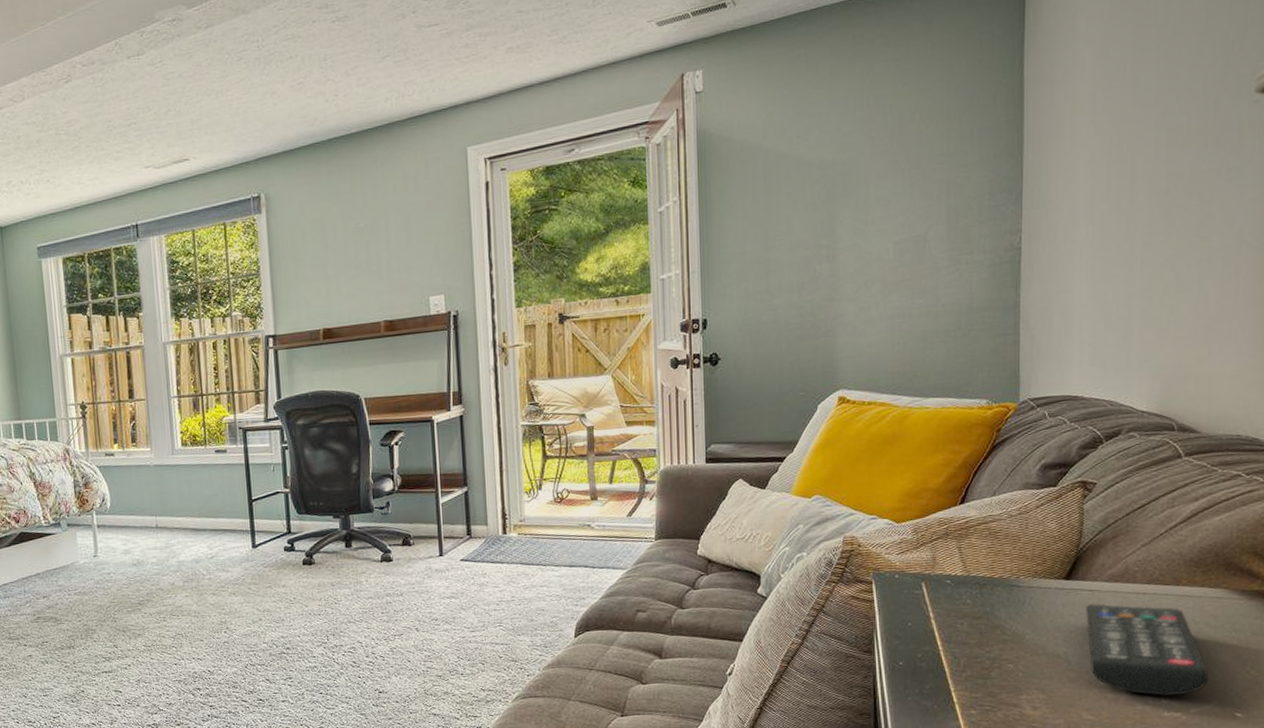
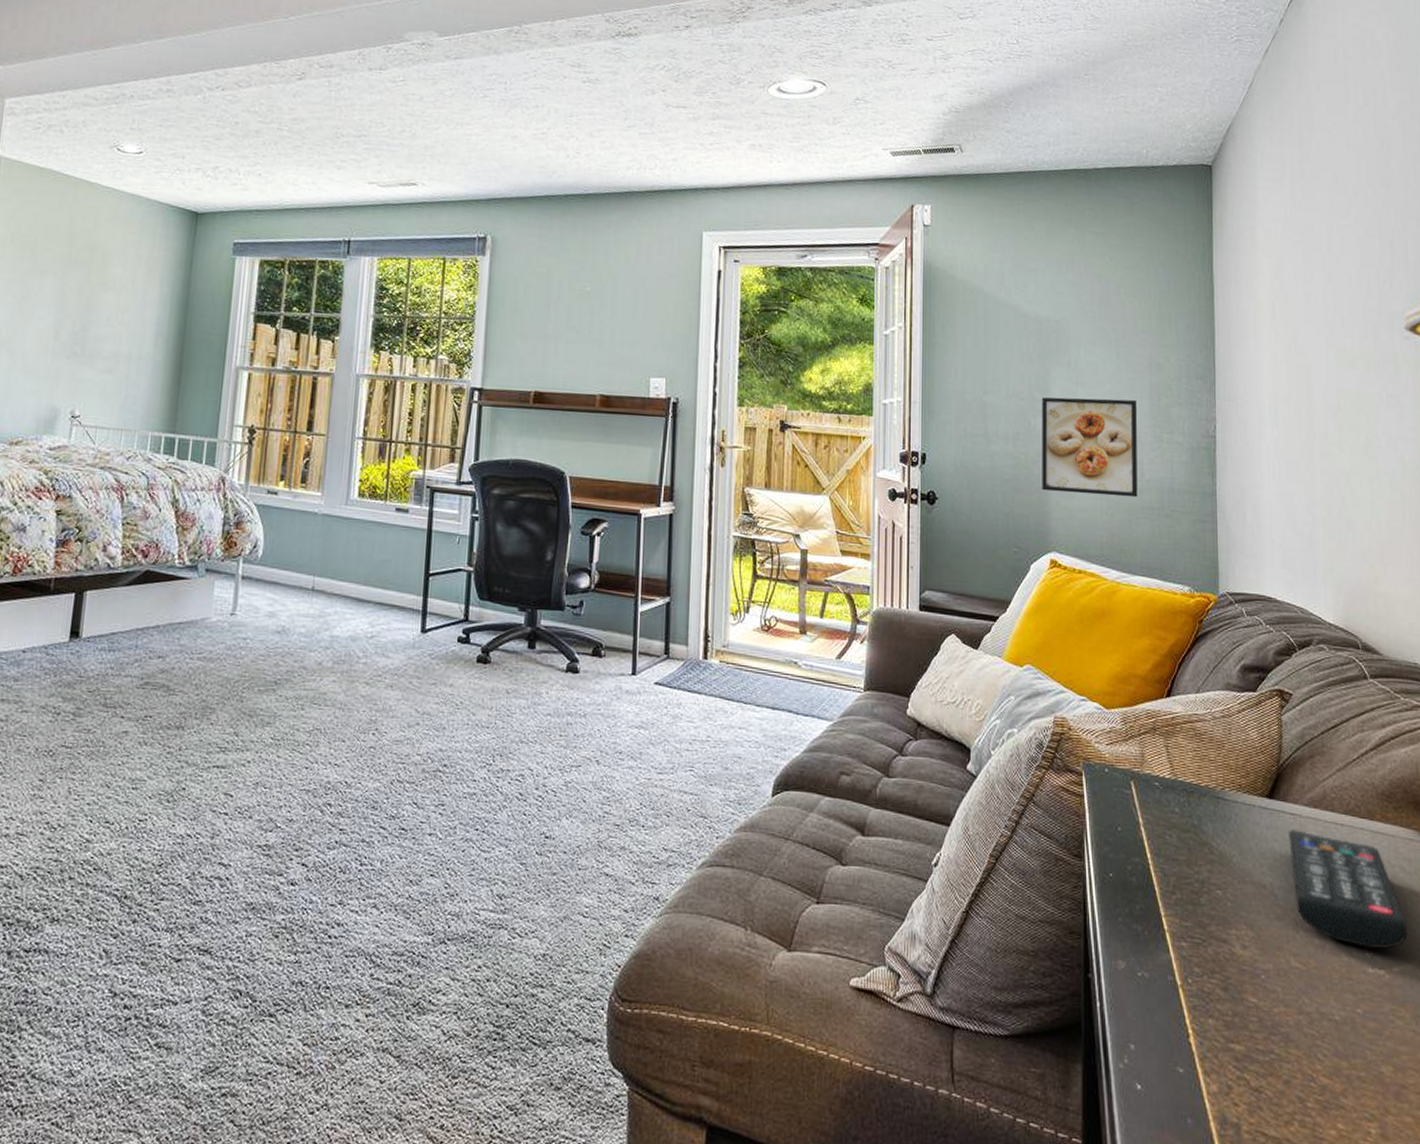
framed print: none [827,228,932,334] -> present [1042,397,1138,498]

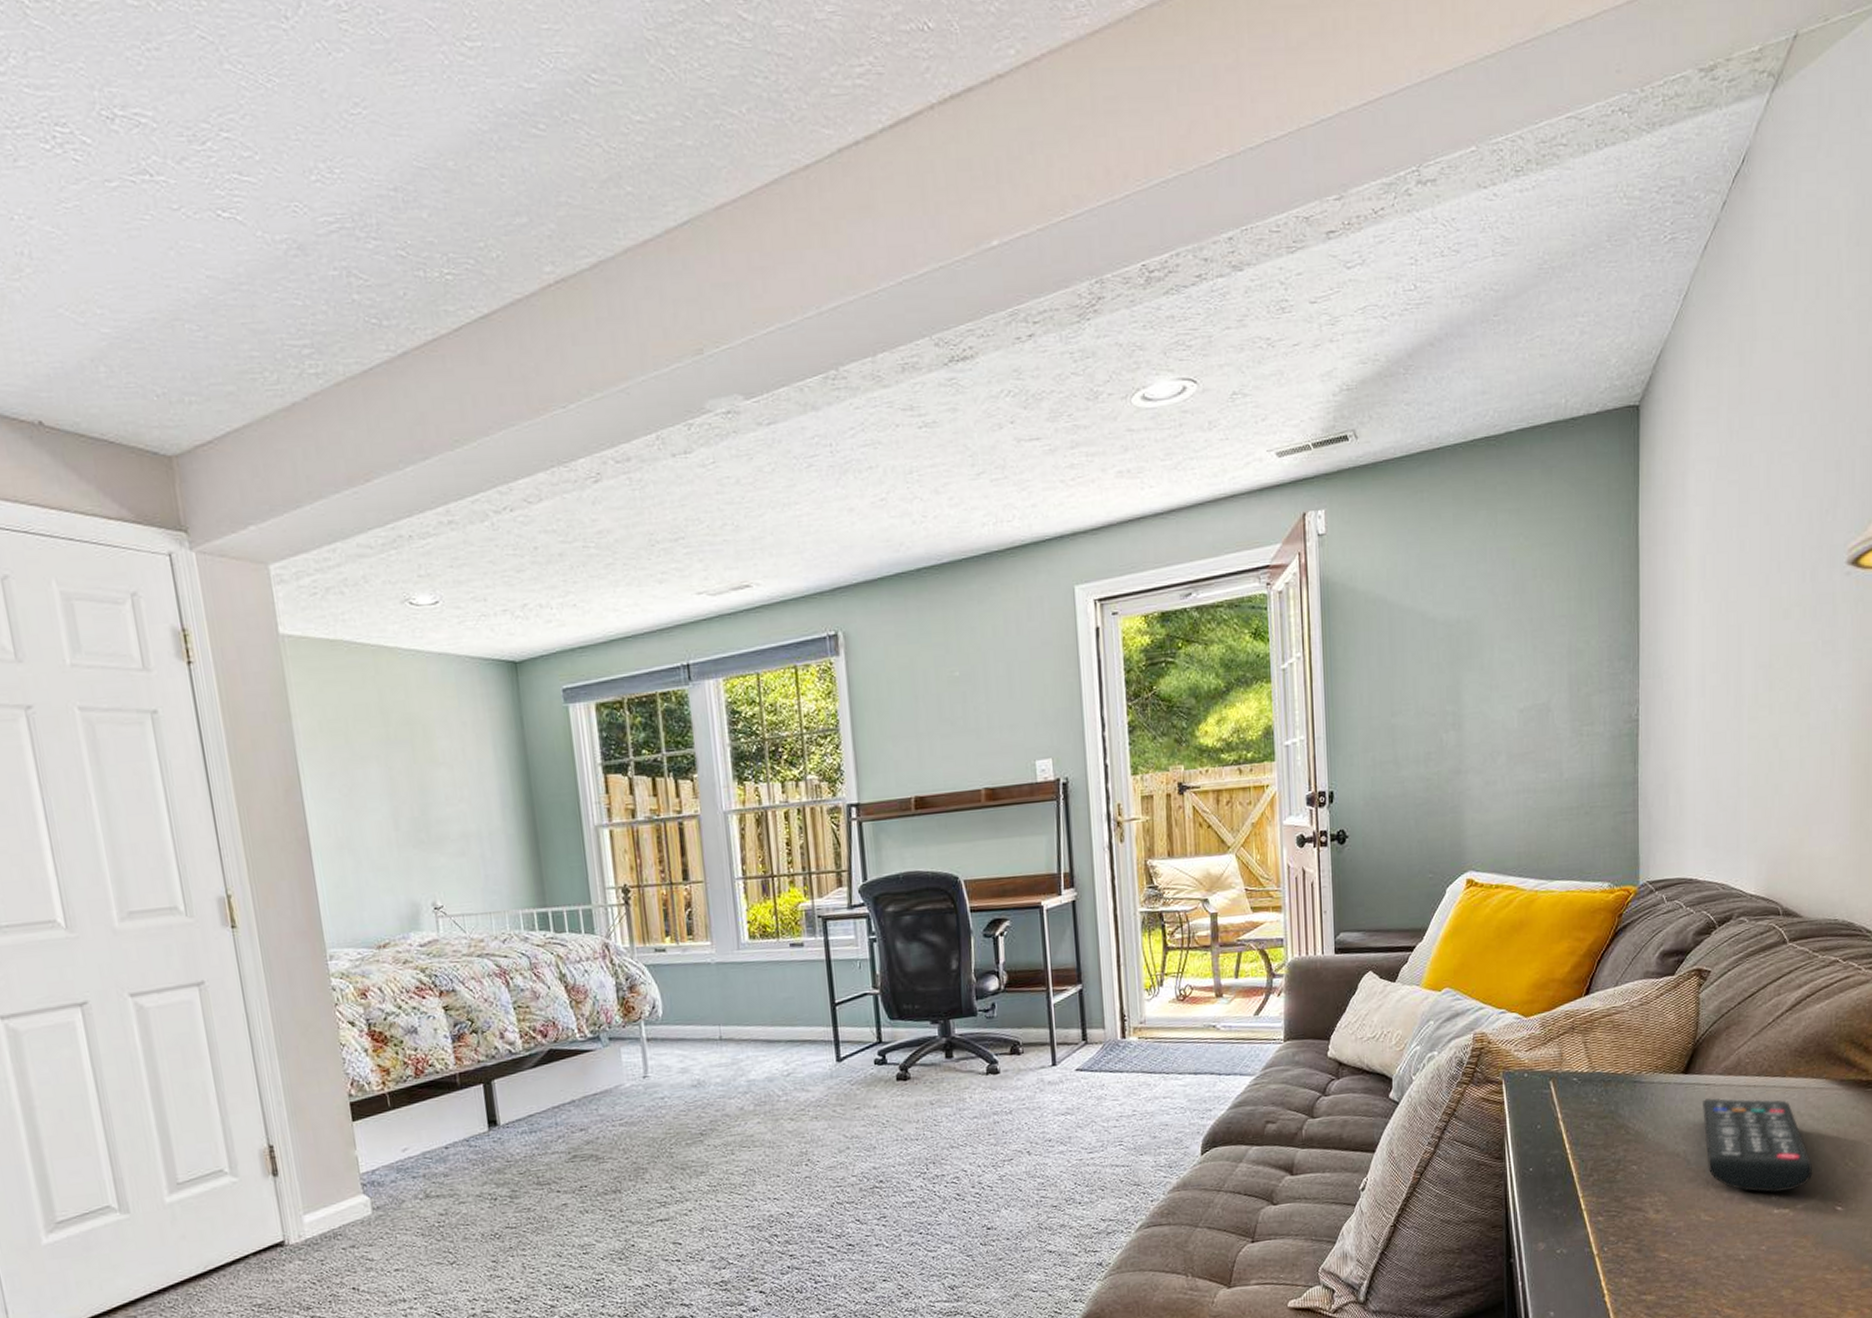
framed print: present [1042,397,1138,498] -> none [1453,695,1556,810]

